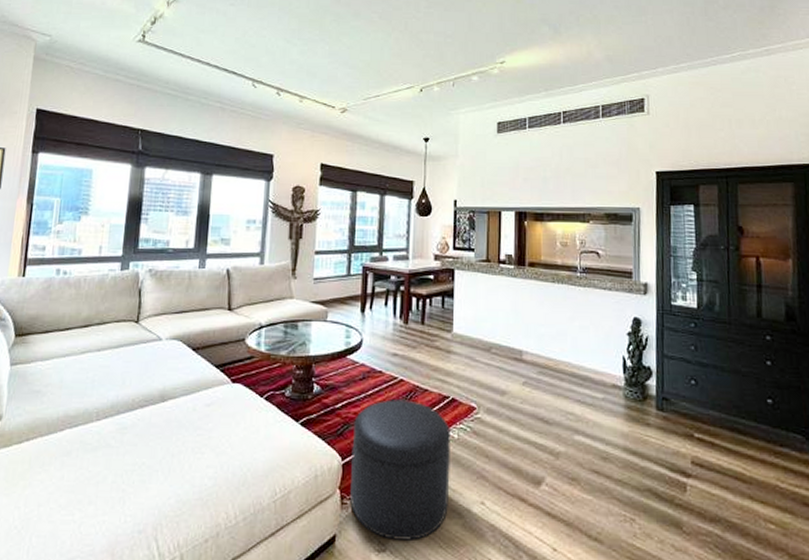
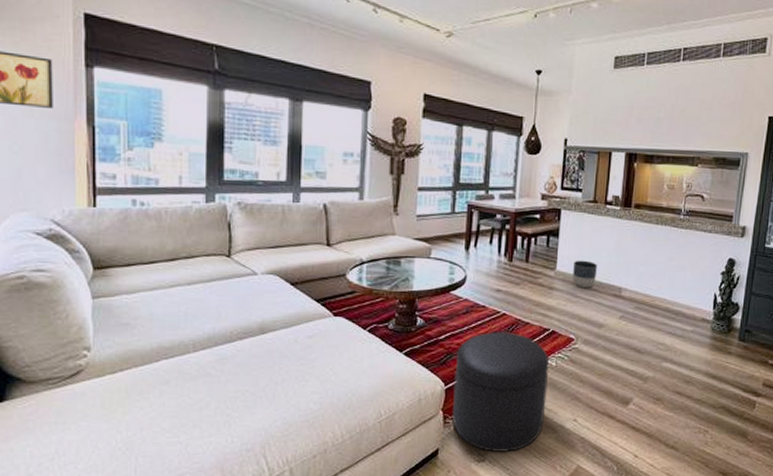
planter: none [470,321,495,351] -> present [573,260,597,288]

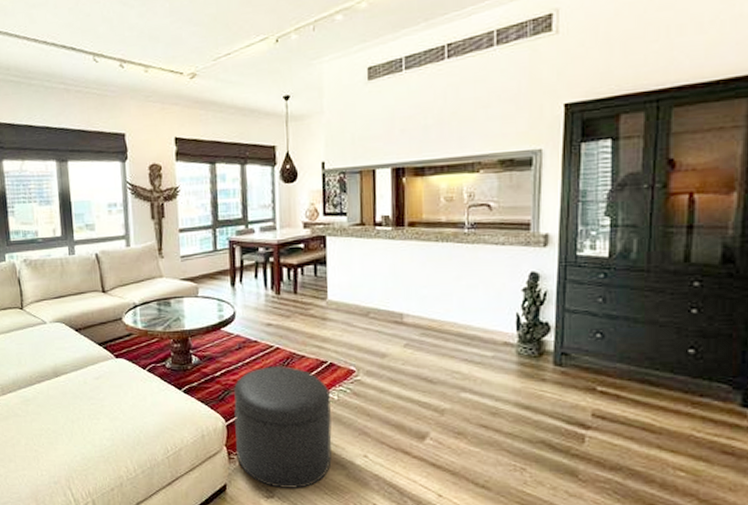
planter: present [573,260,597,288] -> none [346,287,373,316]

